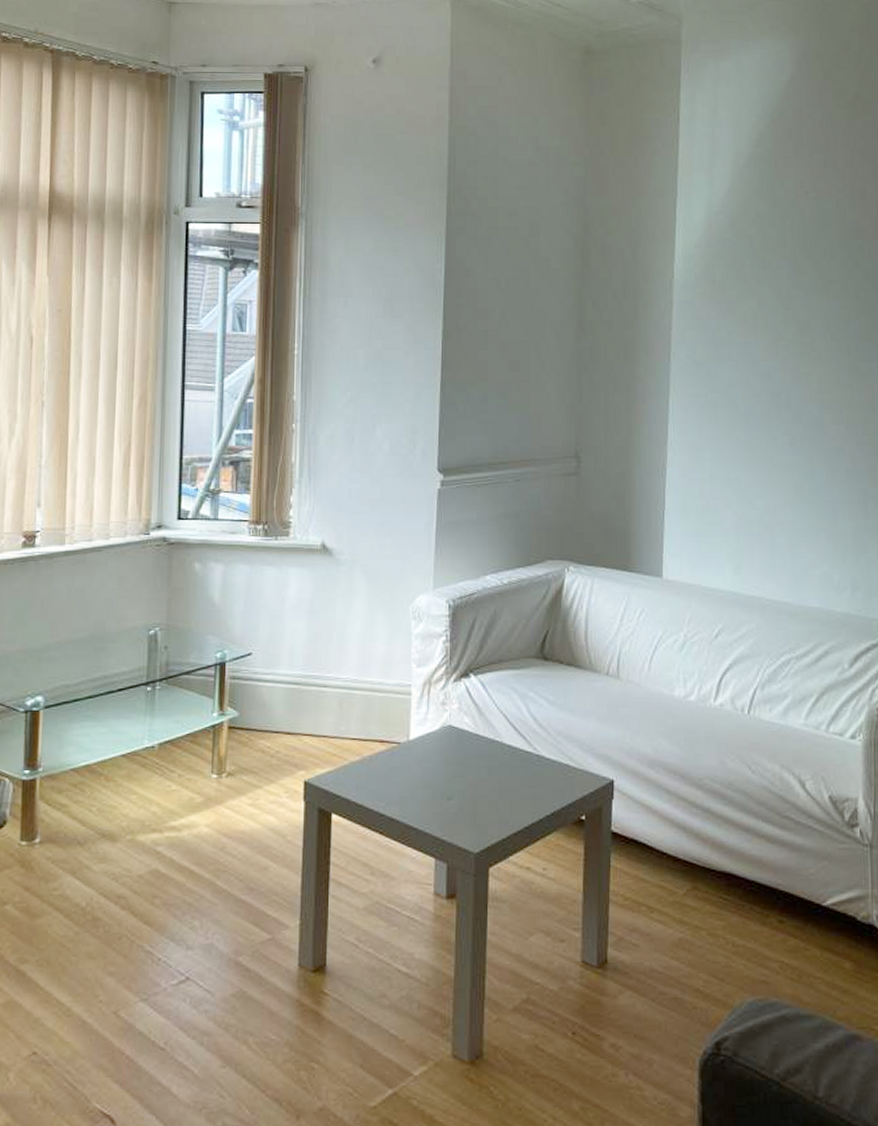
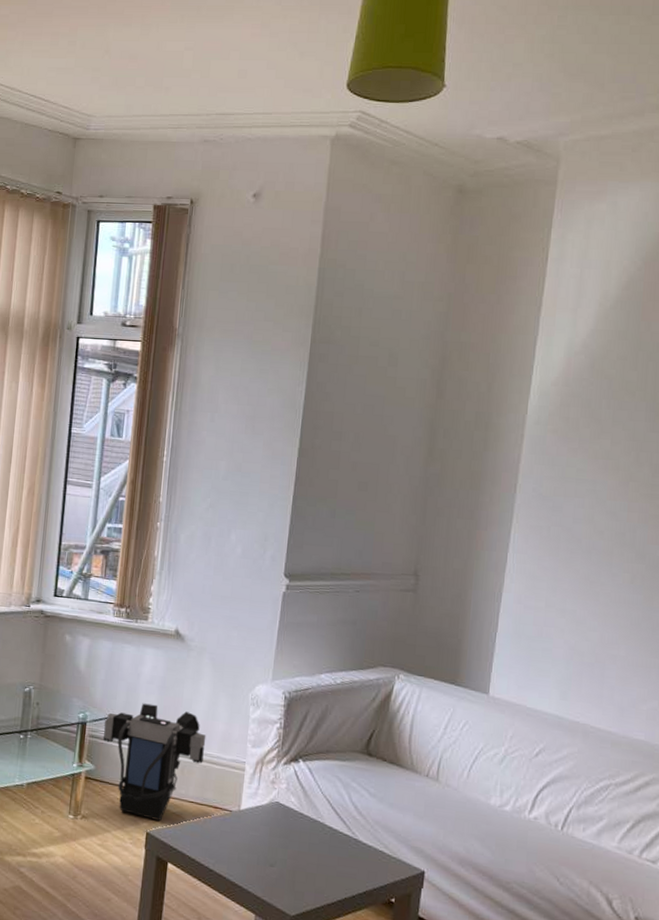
backpack: none [246,632,365,767] -> present [102,703,206,822]

